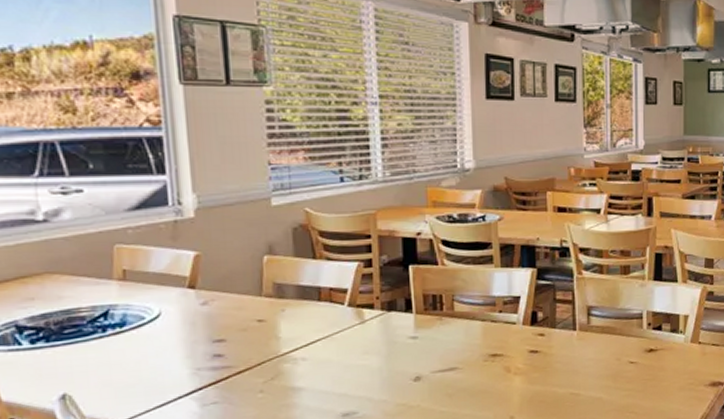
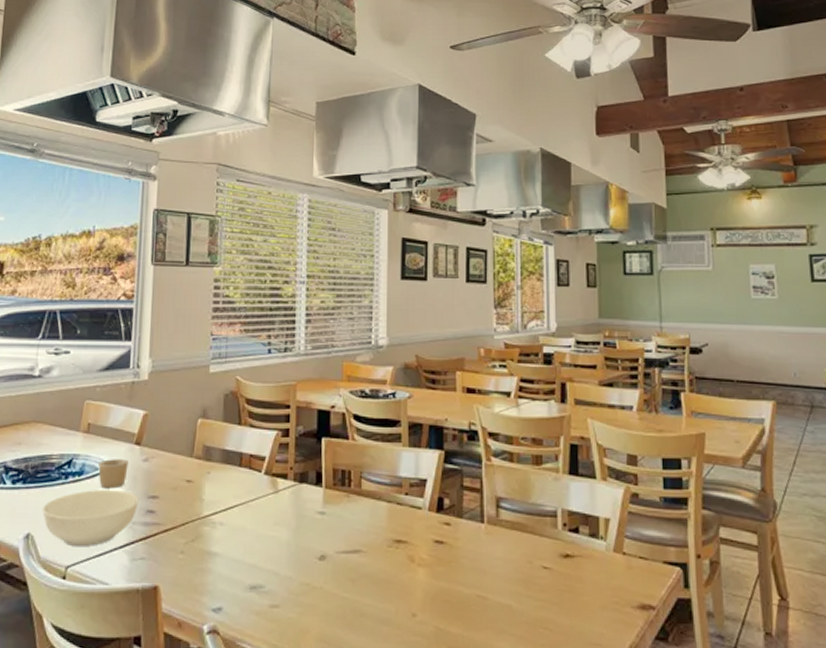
bowl: none [78,337,202,401] -> present [43,489,139,546]
cup: none [144,305,184,337] -> present [98,459,129,488]

